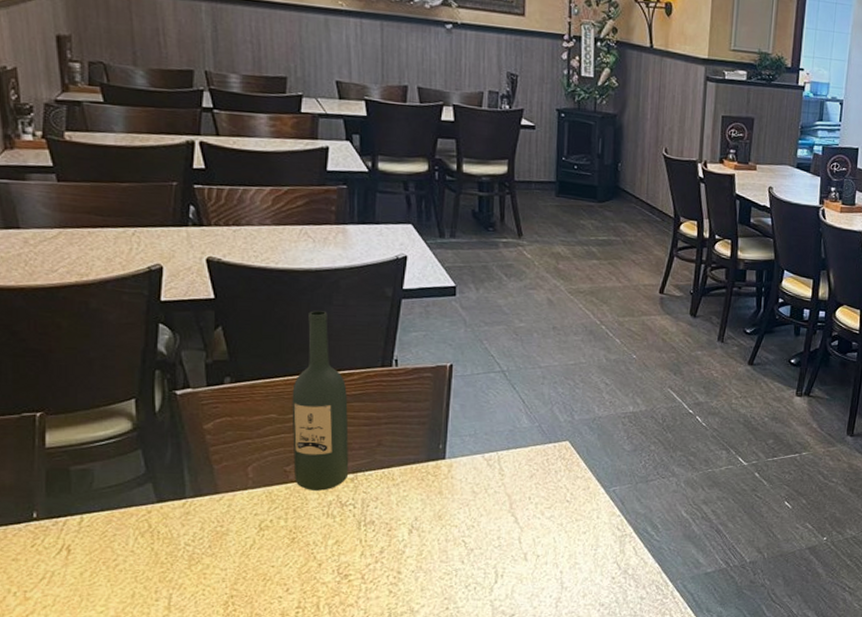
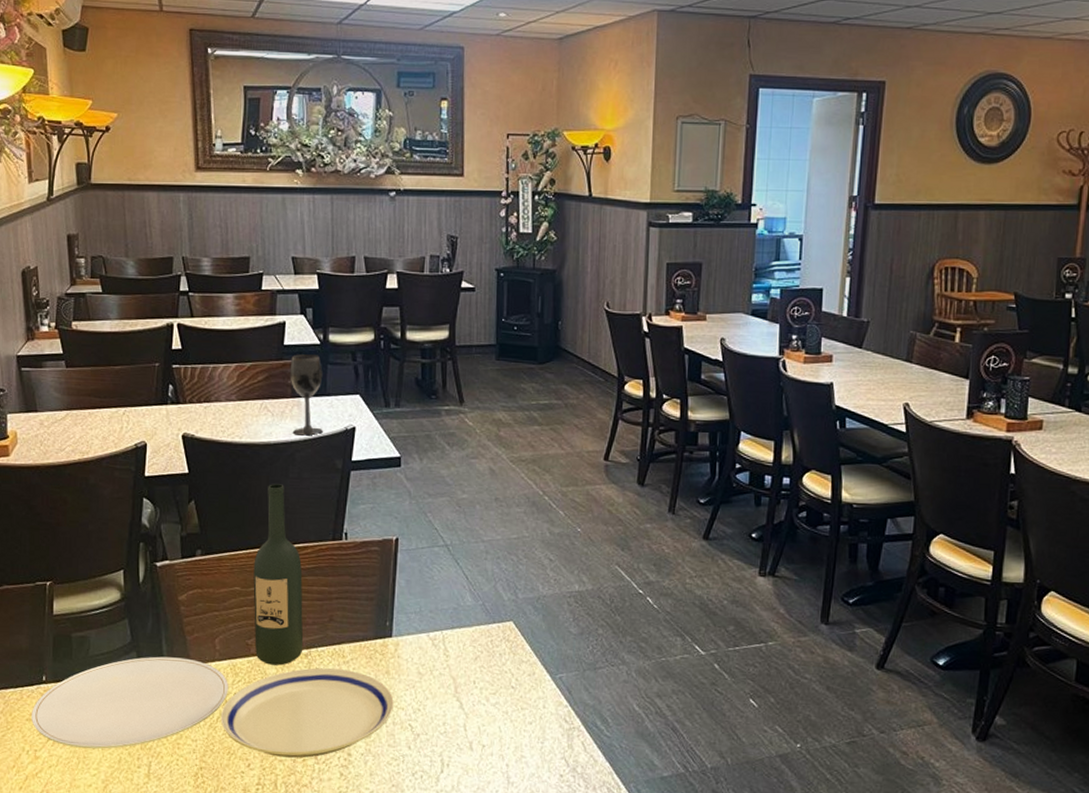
plate: none [19,487,263,585] -> present [32,656,228,749]
plate: none [254,491,447,579] -> present [220,668,394,758]
wine glass: none [333,181,371,264] -> present [289,354,323,436]

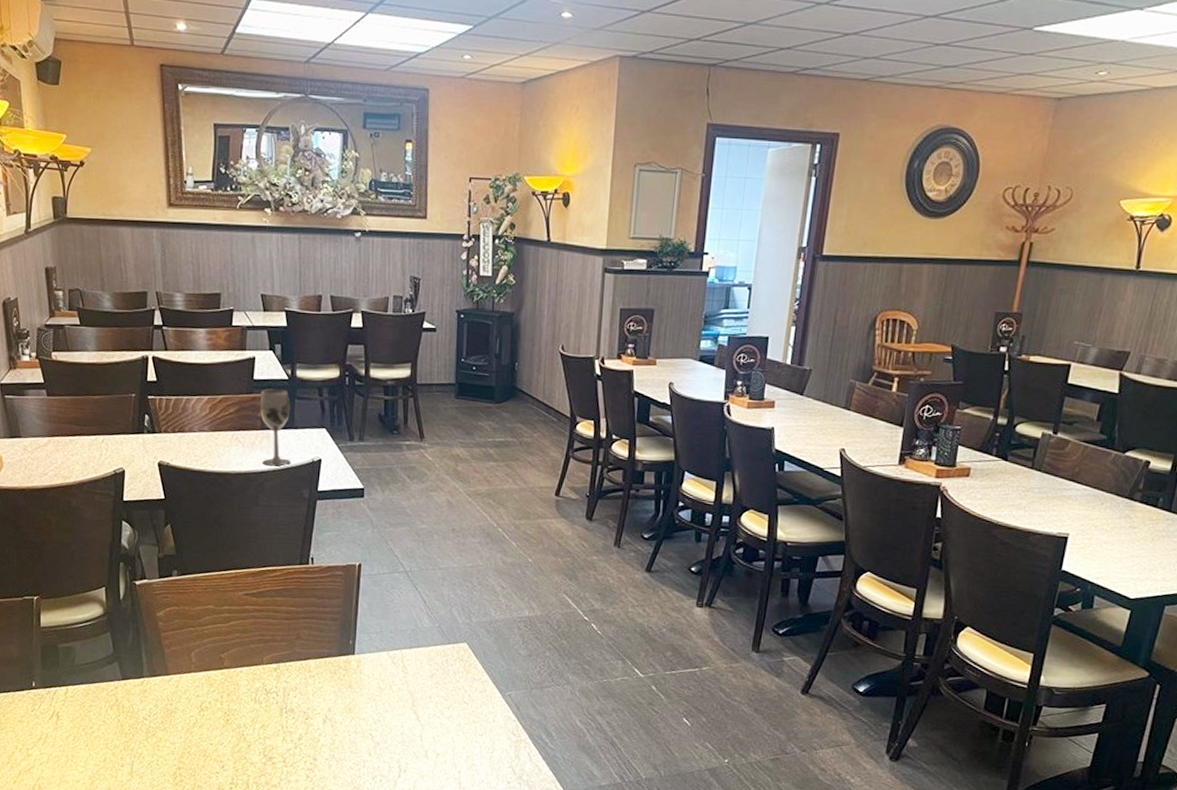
plate: present [32,656,228,749] -> none [23,667,204,749]
plate: present [220,668,394,758] -> none [196,680,356,762]
wine bottle: present [253,484,304,666] -> none [226,510,273,678]

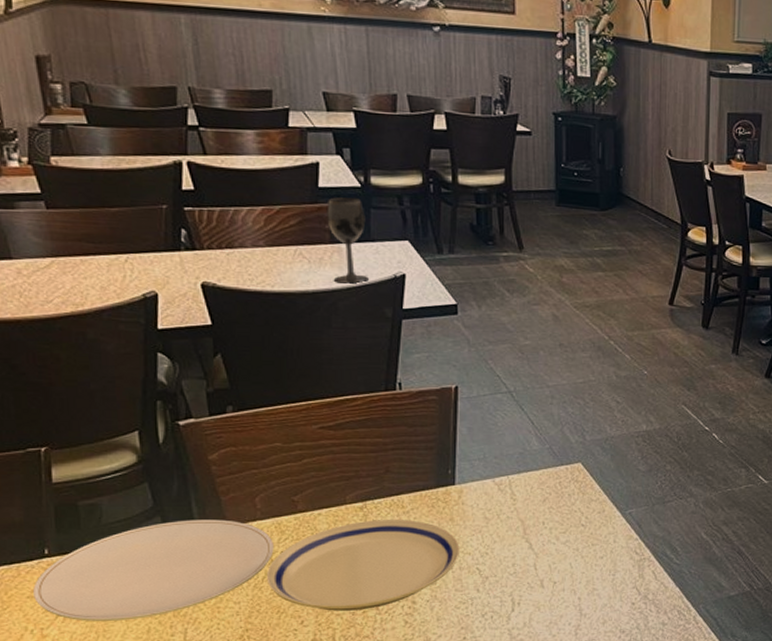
plate: none [23,667,204,749] -> present [33,519,274,621]
plate: none [196,680,356,762] -> present [266,520,460,611]

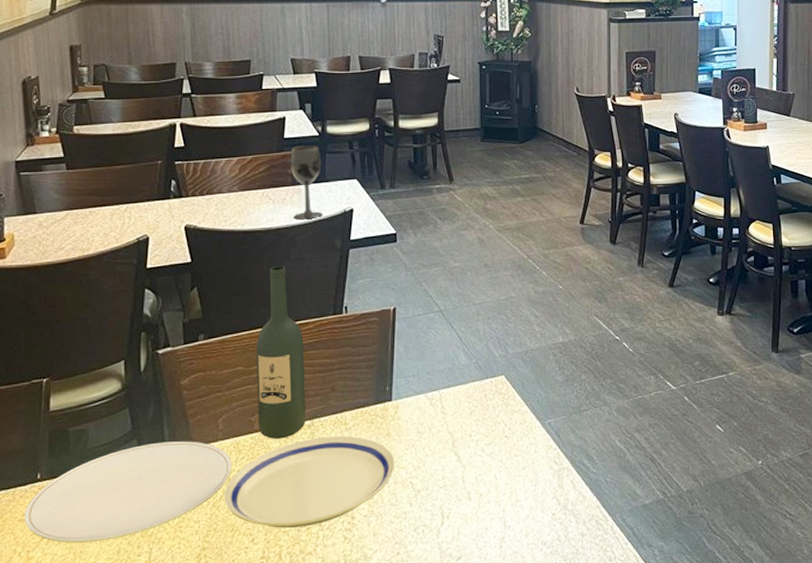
wine bottle: none [296,334,358,520] -> present [256,266,306,439]

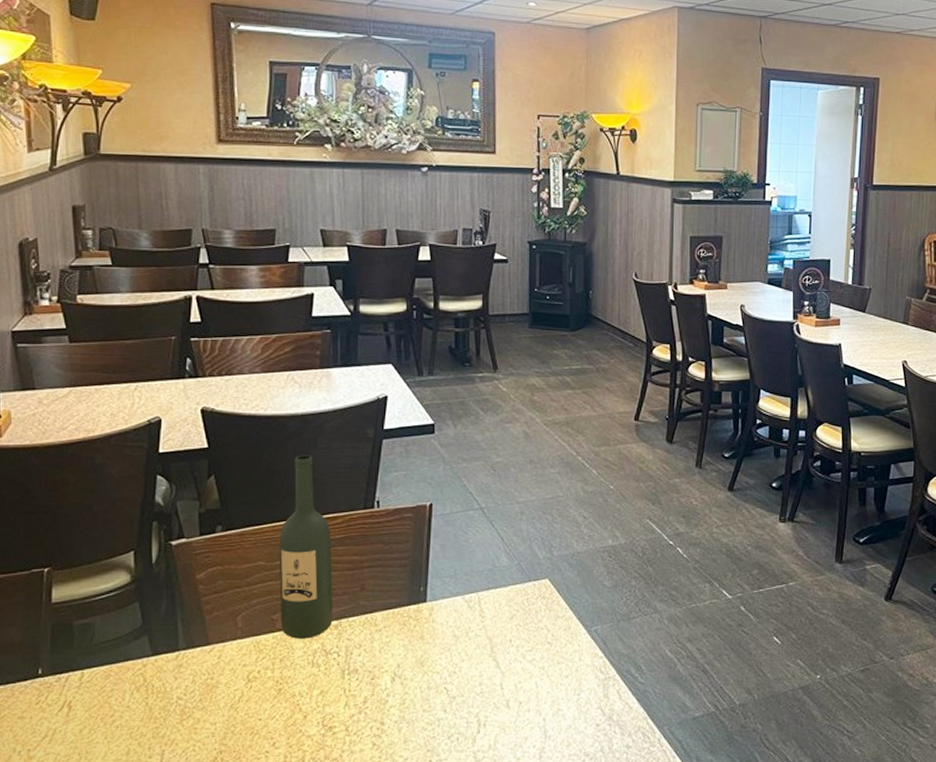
plate: present [24,441,232,543] -> none [25,638,252,743]
plate: present [223,436,395,528] -> none [242,638,429,732]
wine glass: present [290,145,322,220] -> none [318,325,354,406]

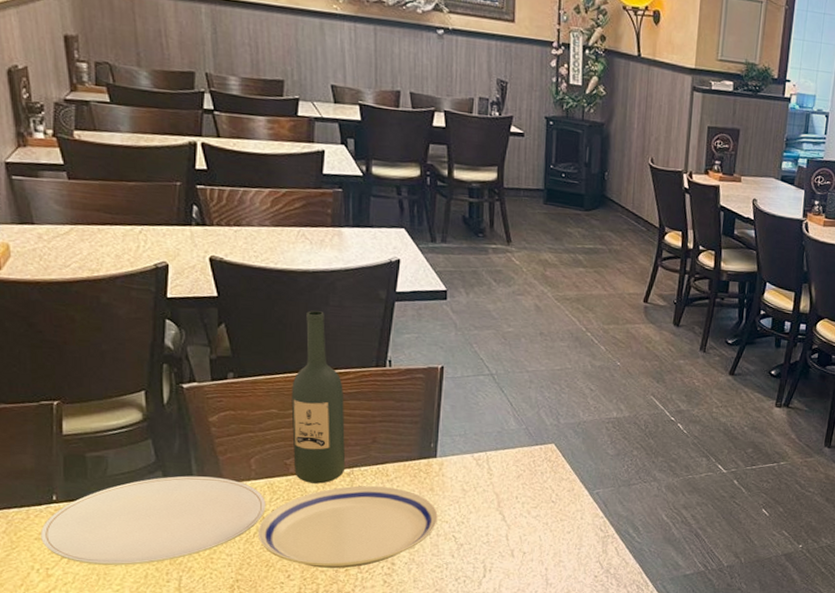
plate: none [25,638,252,743] -> present [41,475,266,566]
plate: none [242,638,429,732] -> present [257,485,438,569]

